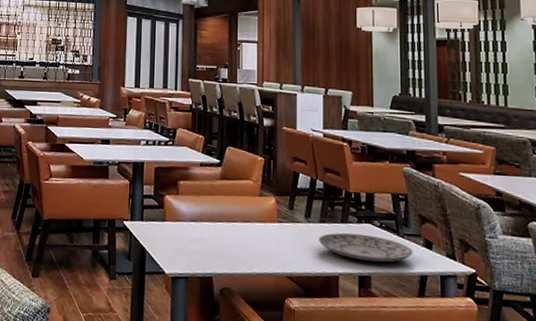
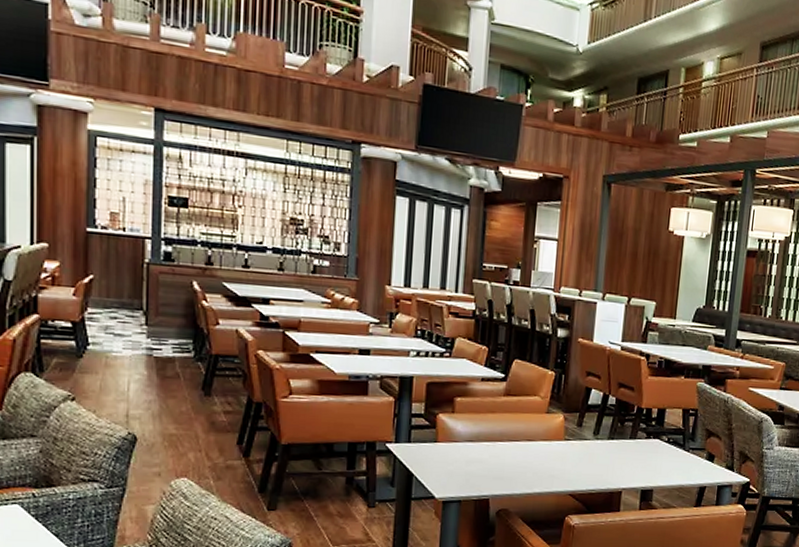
plate: present [318,232,413,263] -> none [605,448,696,476]

